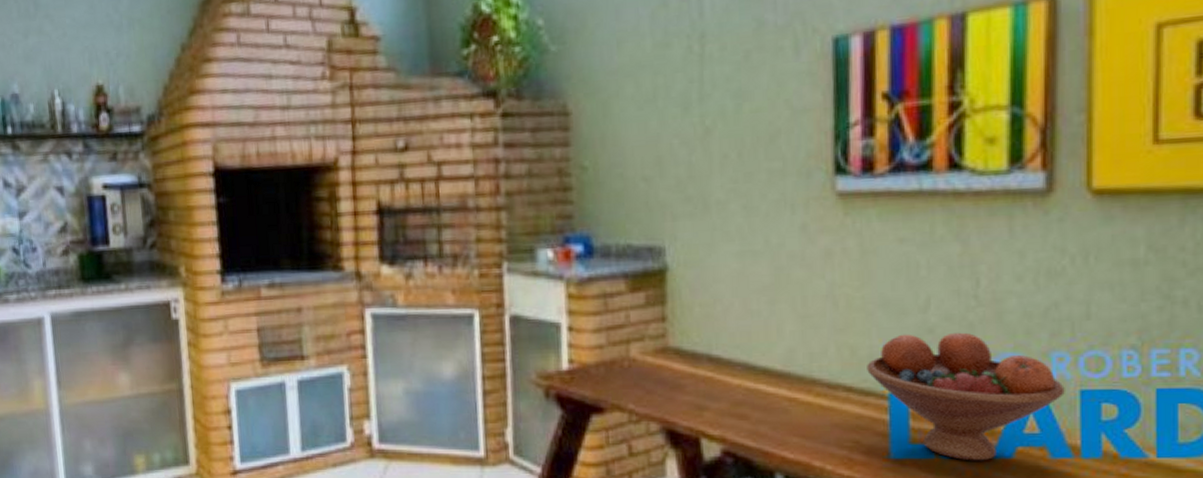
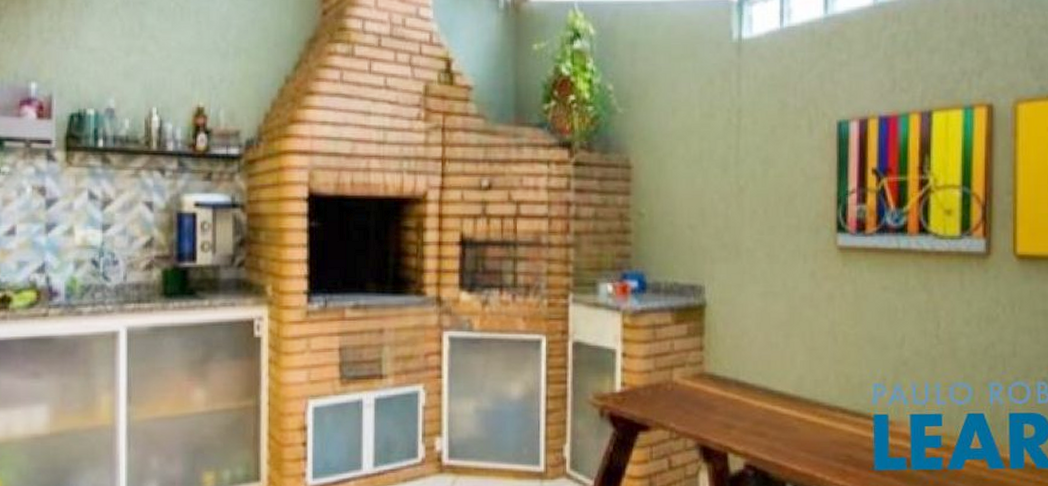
fruit bowl: present [867,332,1065,461] -> none [858,365,999,472]

